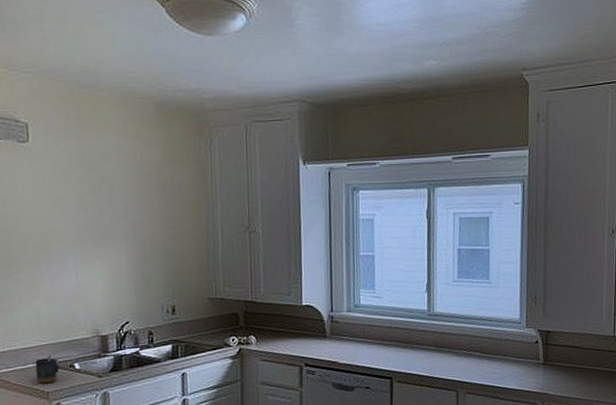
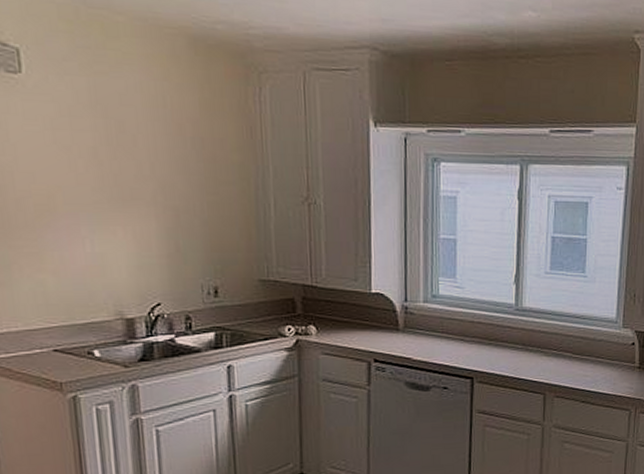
mug: present [35,356,60,384] -> none [43,340,76,373]

